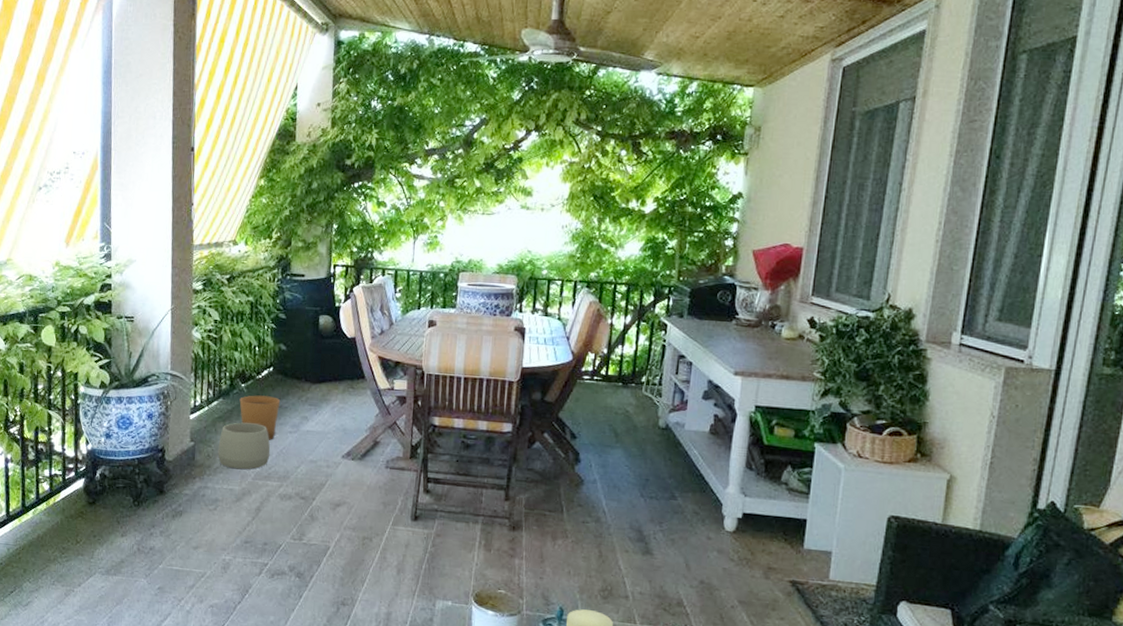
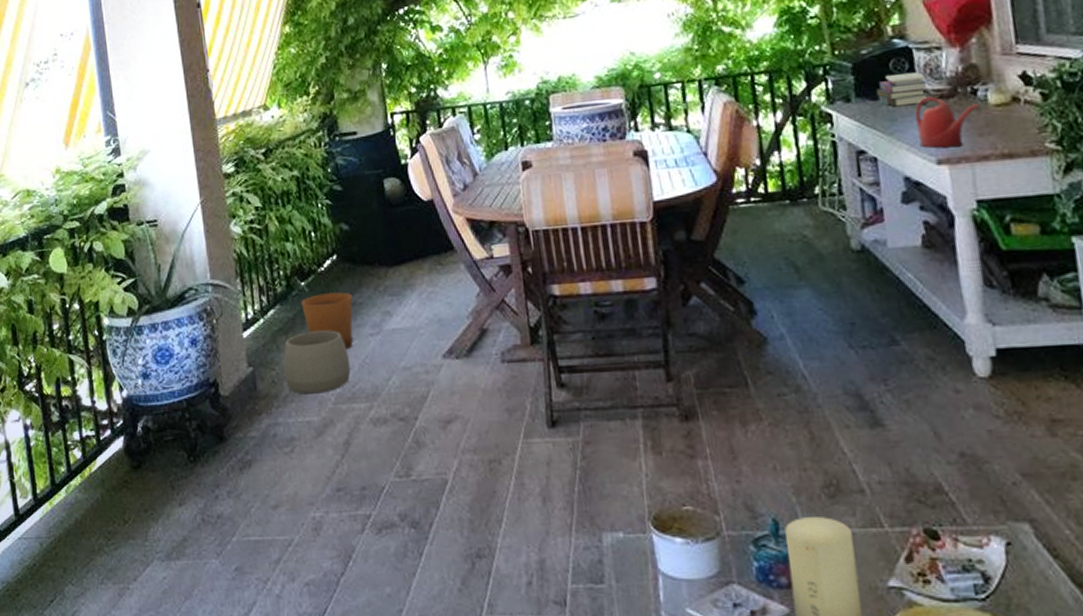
books: none [702,303,742,329] -> present [875,72,928,107]
watering can: none [724,324,775,365] -> present [915,96,980,149]

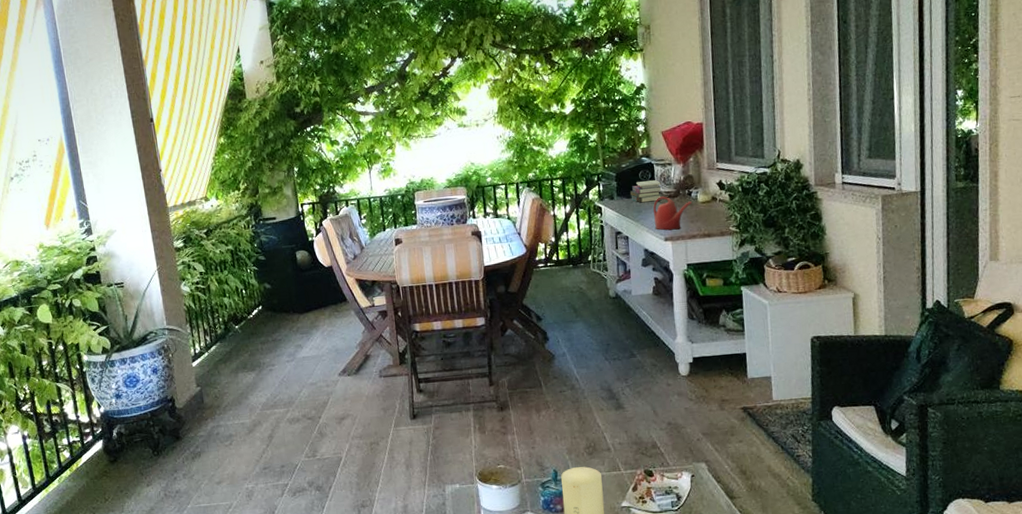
planter pot: present [283,330,351,394] -> none [223,359,273,405]
planter: present [301,292,353,349] -> none [236,332,274,372]

